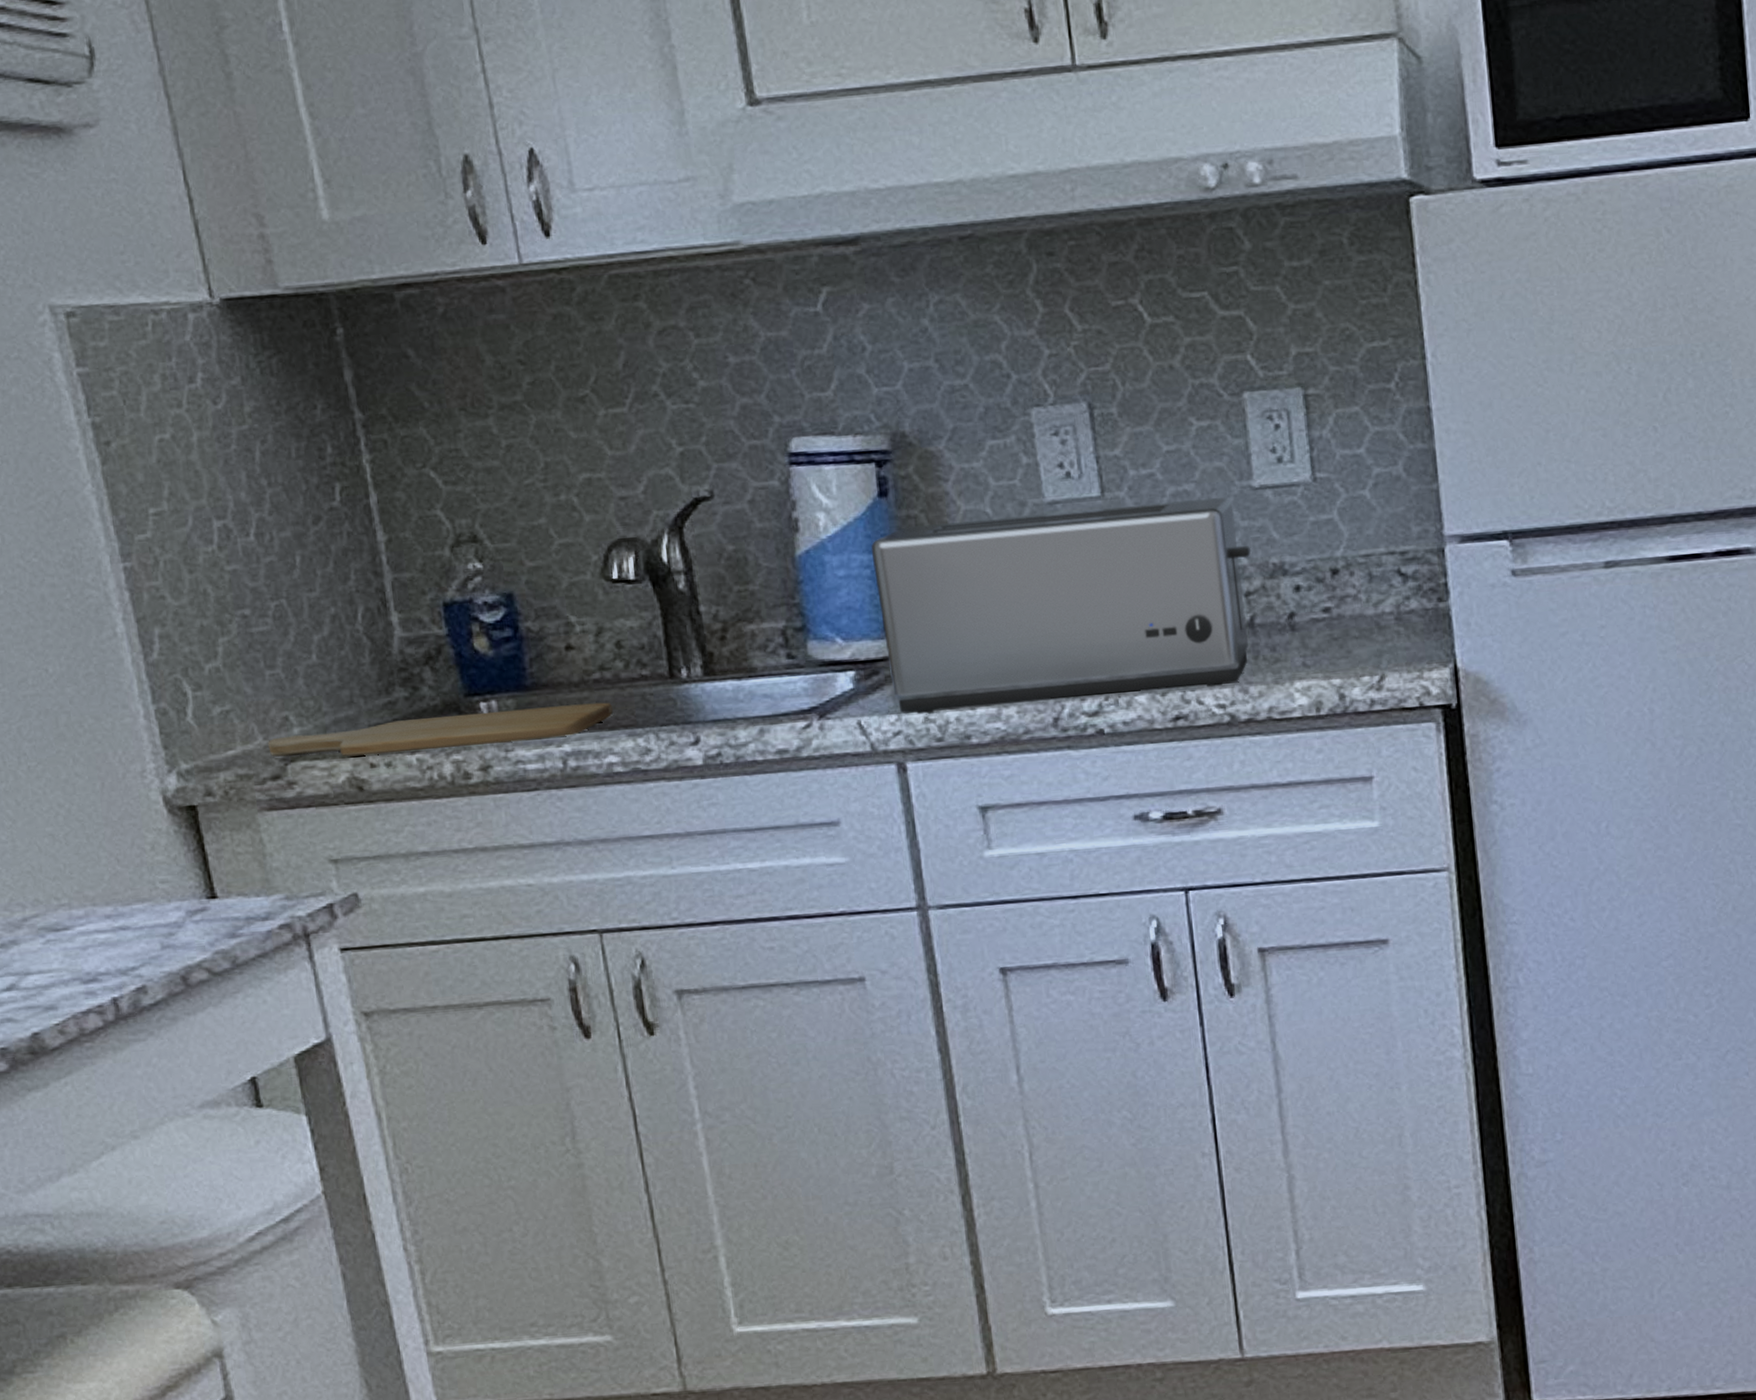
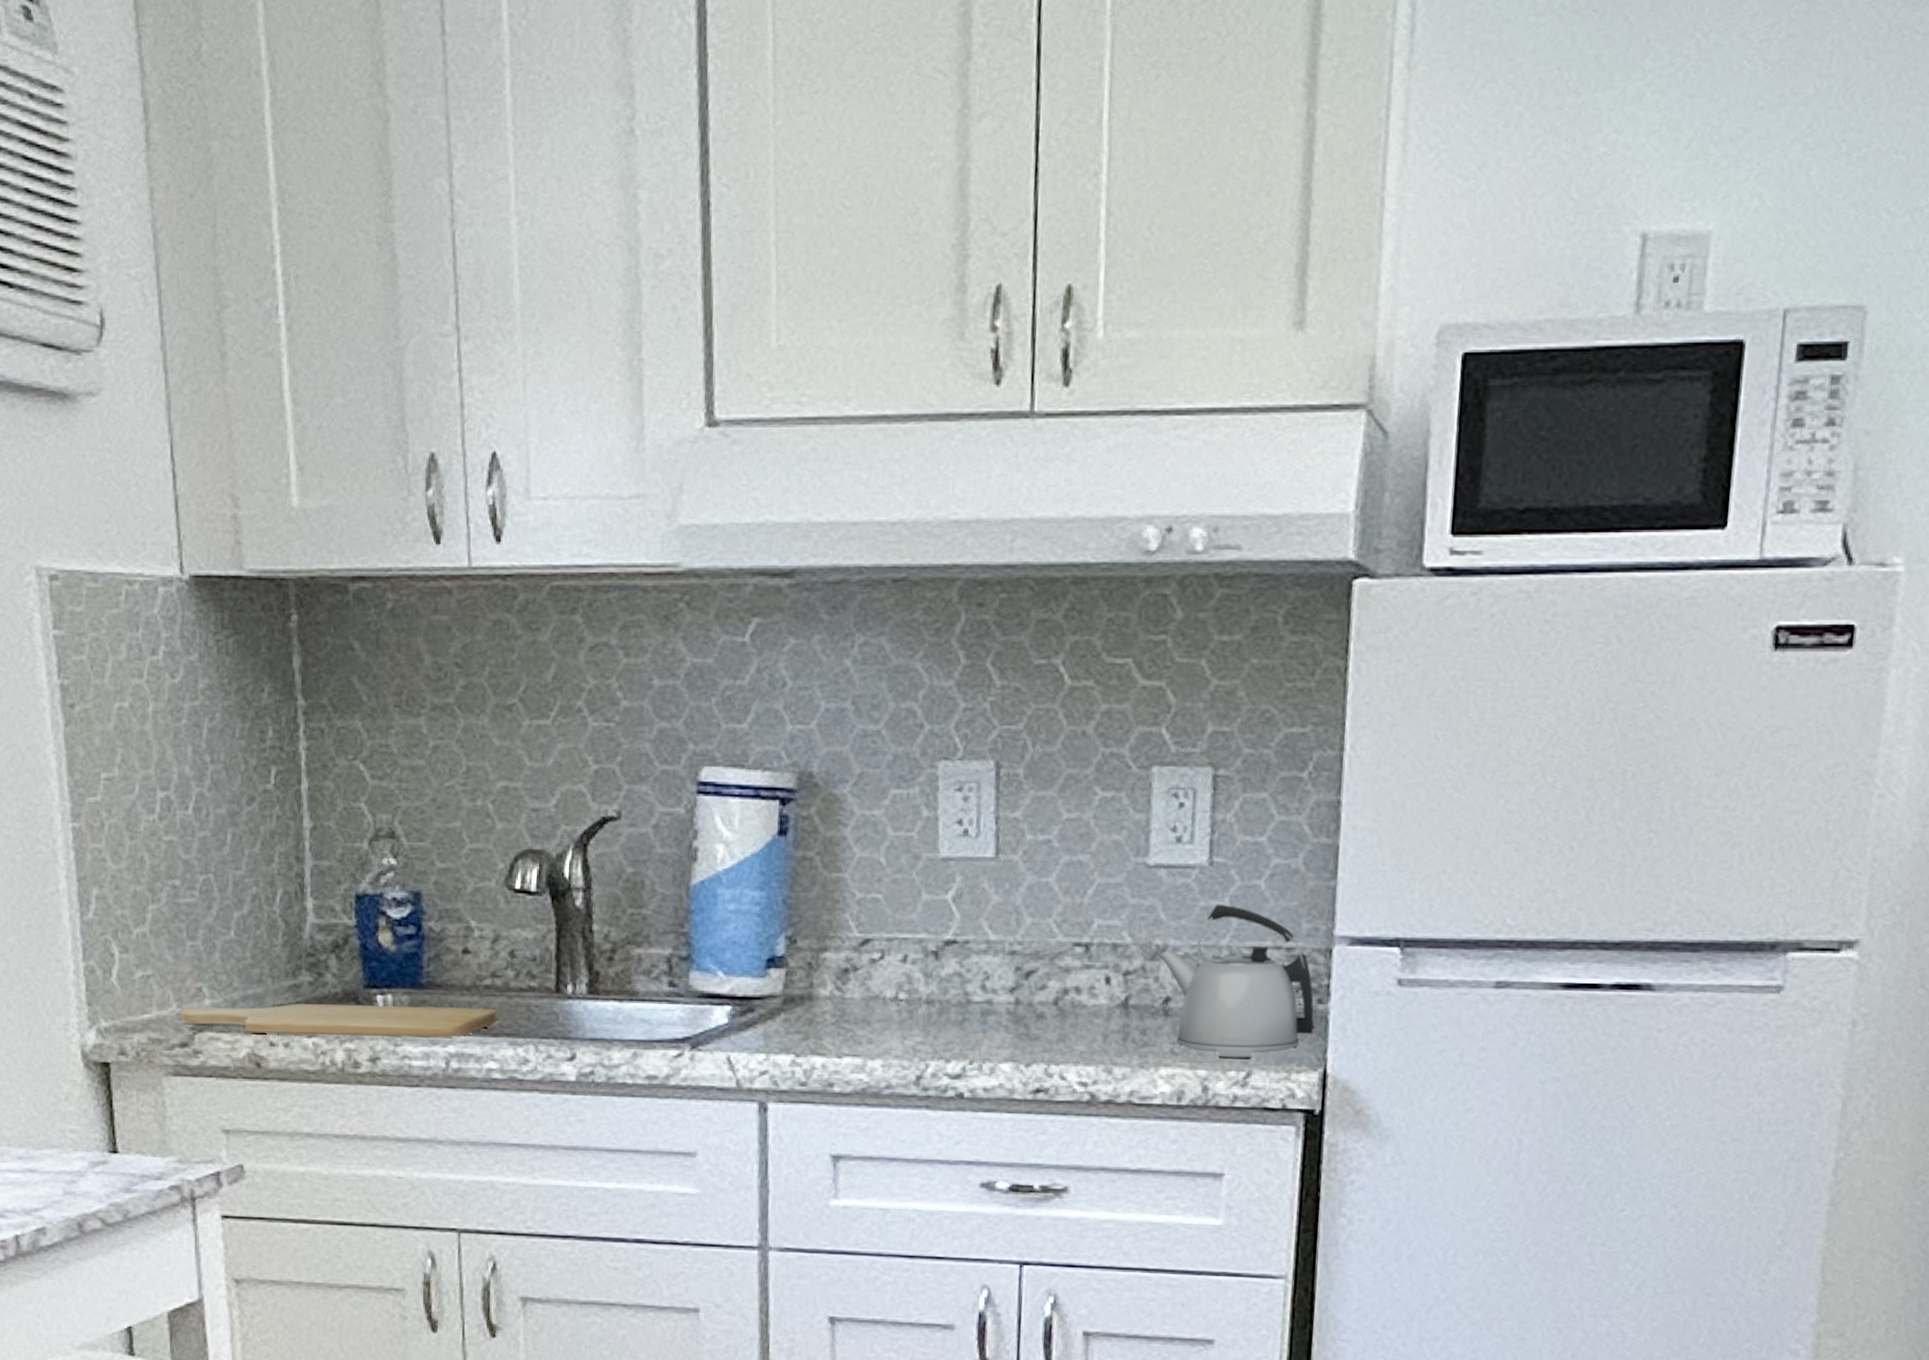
toaster: present [871,497,1251,715] -> none [763,868,1136,1064]
kettle: none [1275,517,1440,665] -> present [1157,904,1316,1058]

